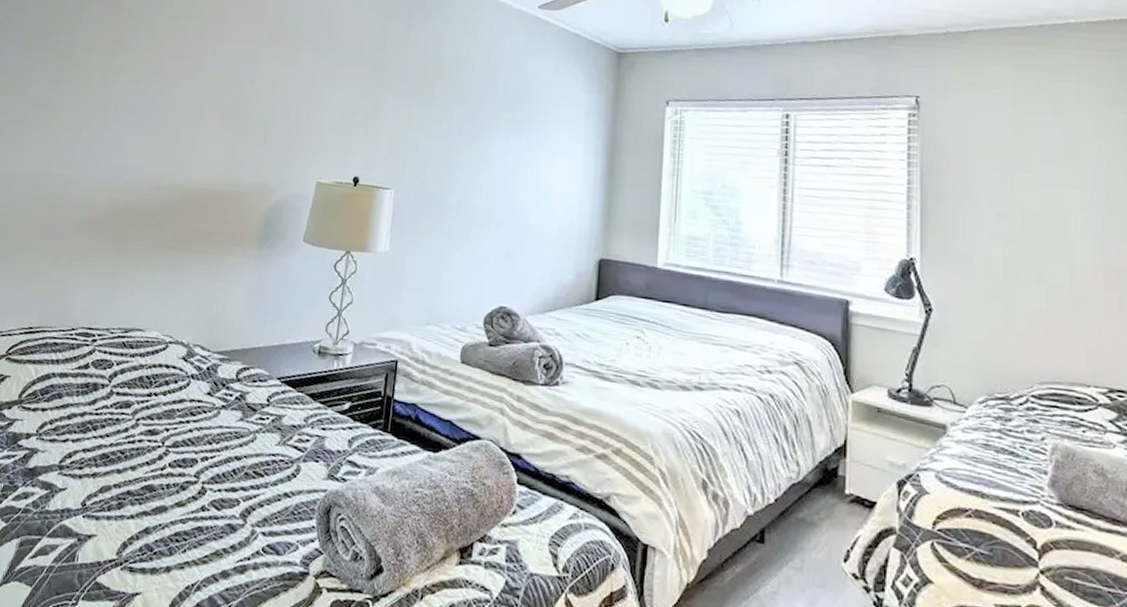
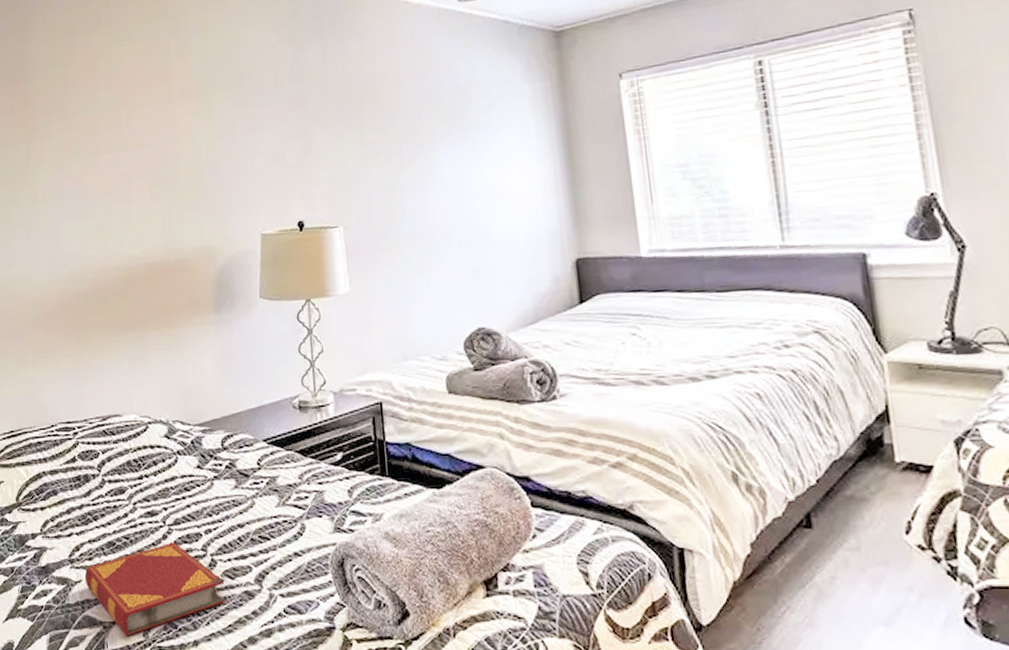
hardback book: none [70,463,210,553] -> present [84,542,225,637]

